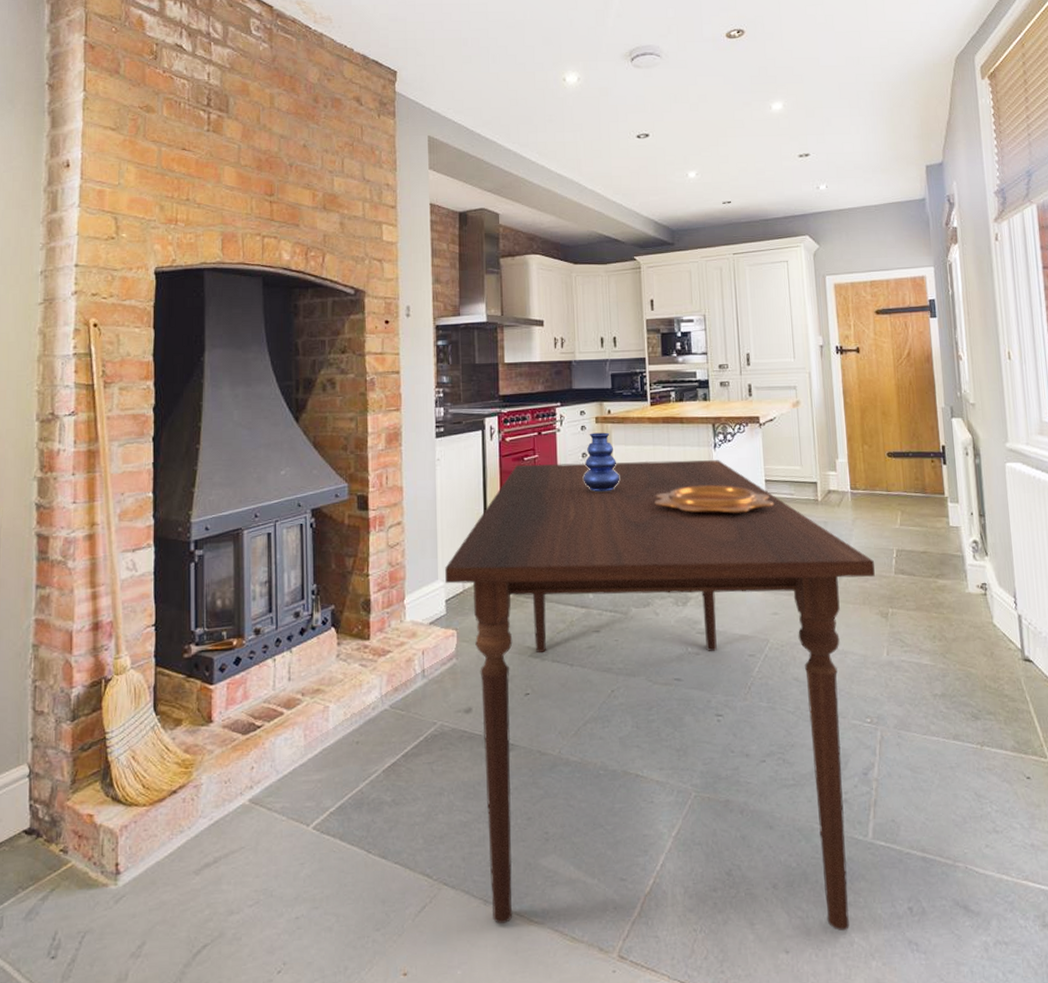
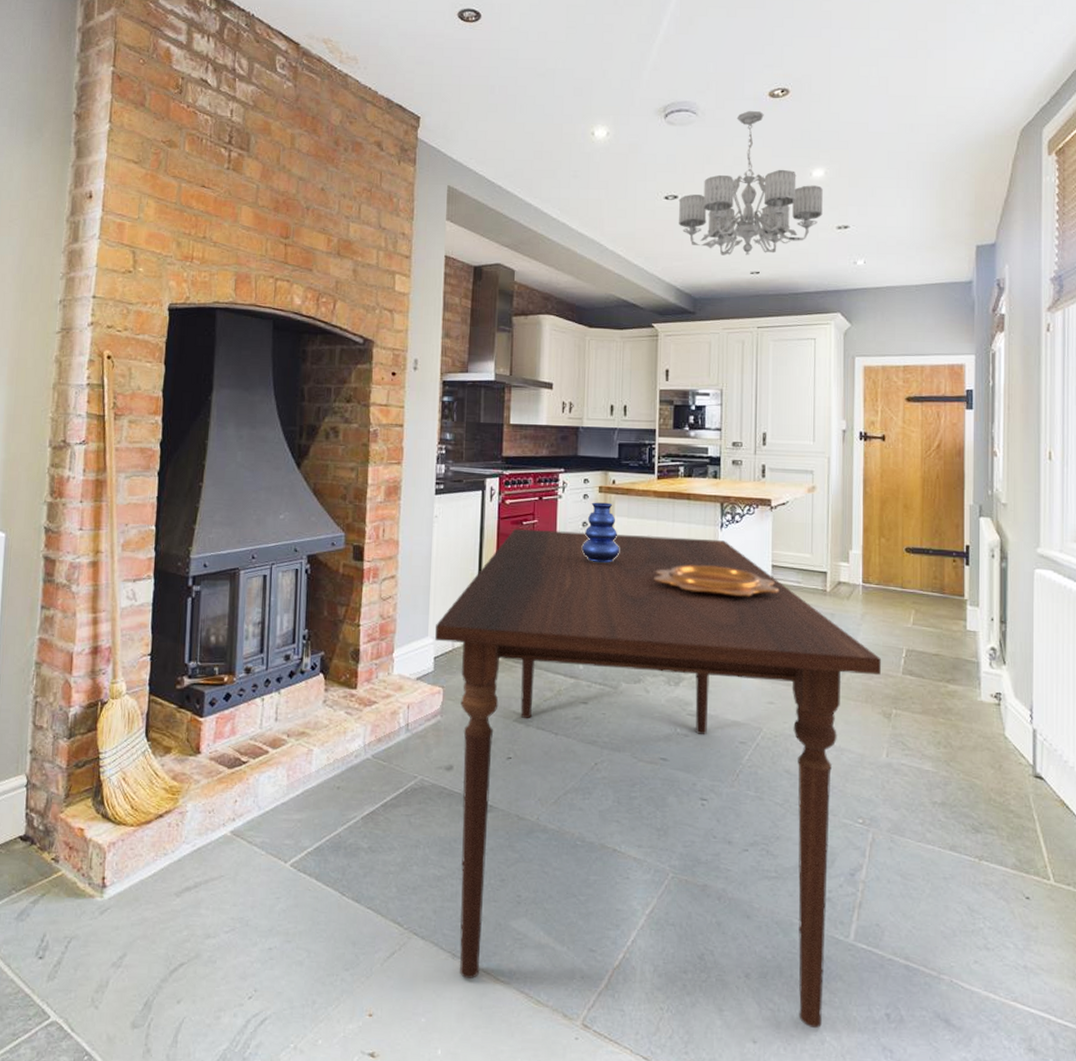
chandelier: none [650,51,784,188] -> present [678,111,823,256]

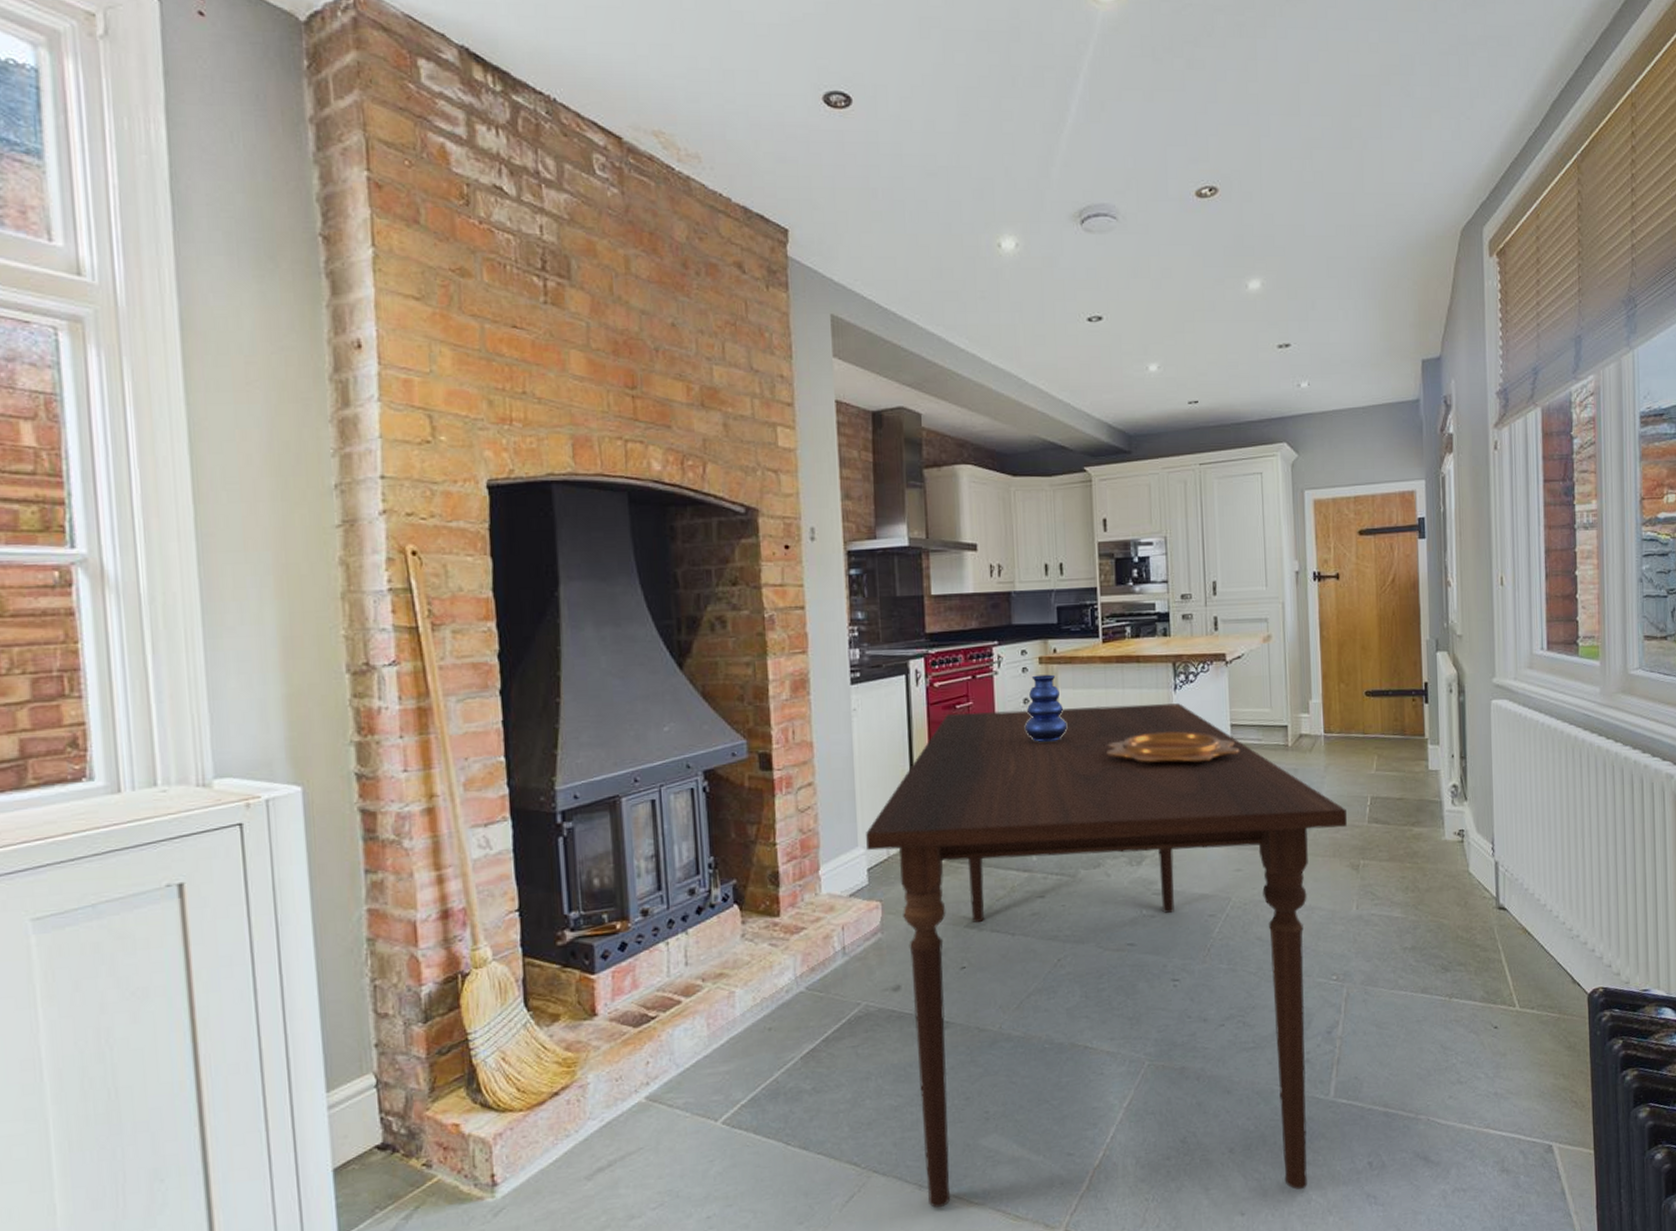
chandelier: present [678,111,823,256] -> none [1103,214,1262,384]

